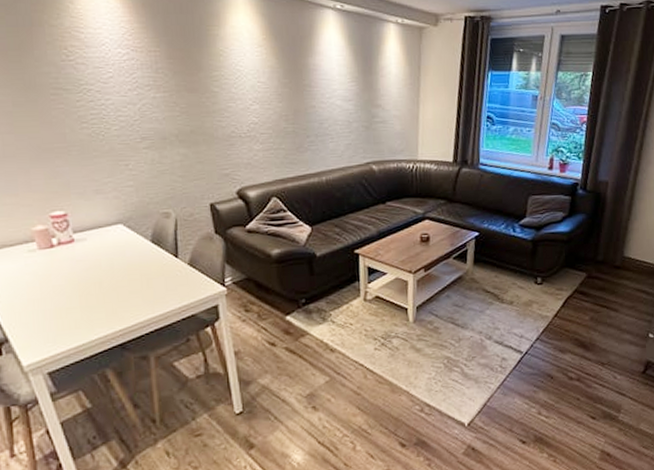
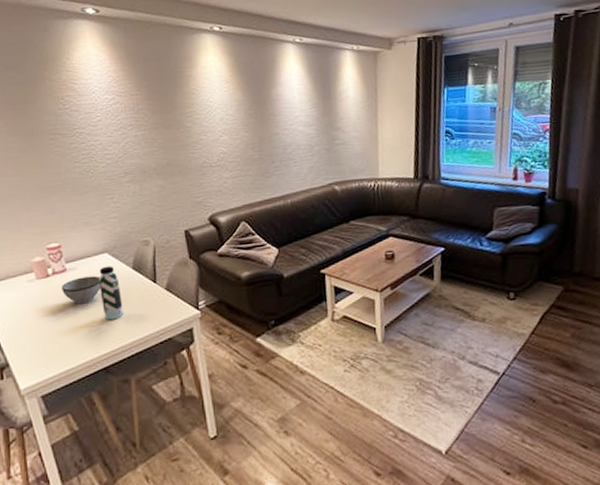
bowl: none [69,248,115,278] -> present [62,275,101,305]
water bottle: none [111,238,141,295] -> present [98,266,123,321]

